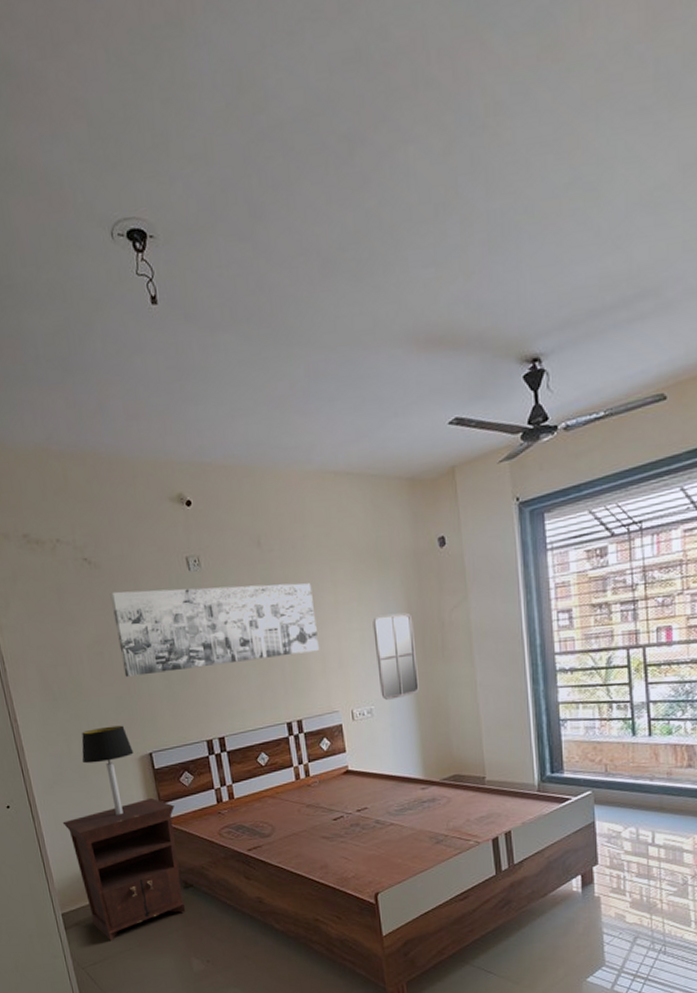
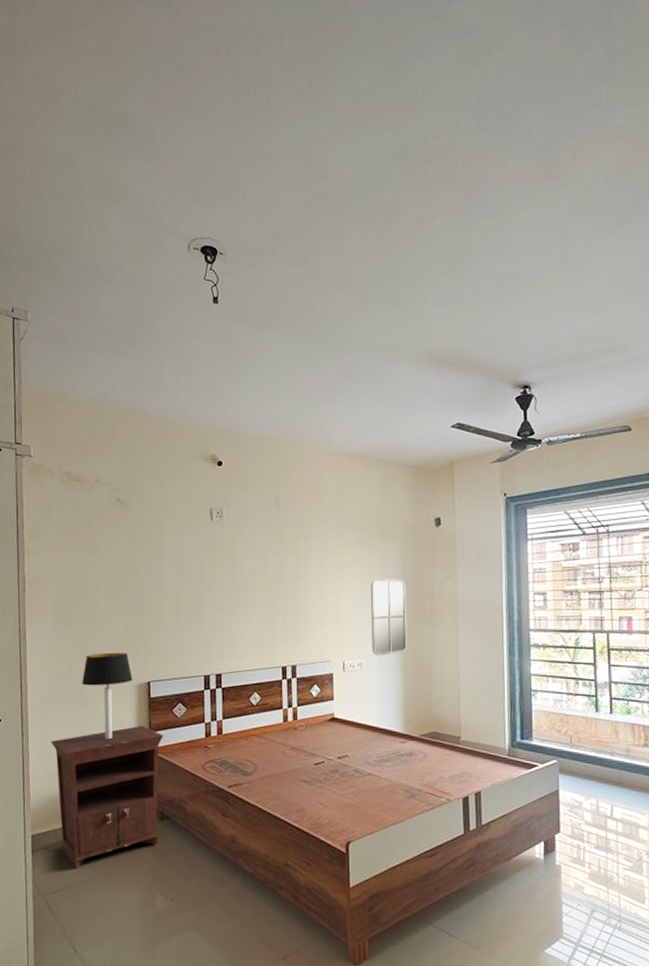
wall art: present [110,583,320,677] -> none [135,531,321,609]

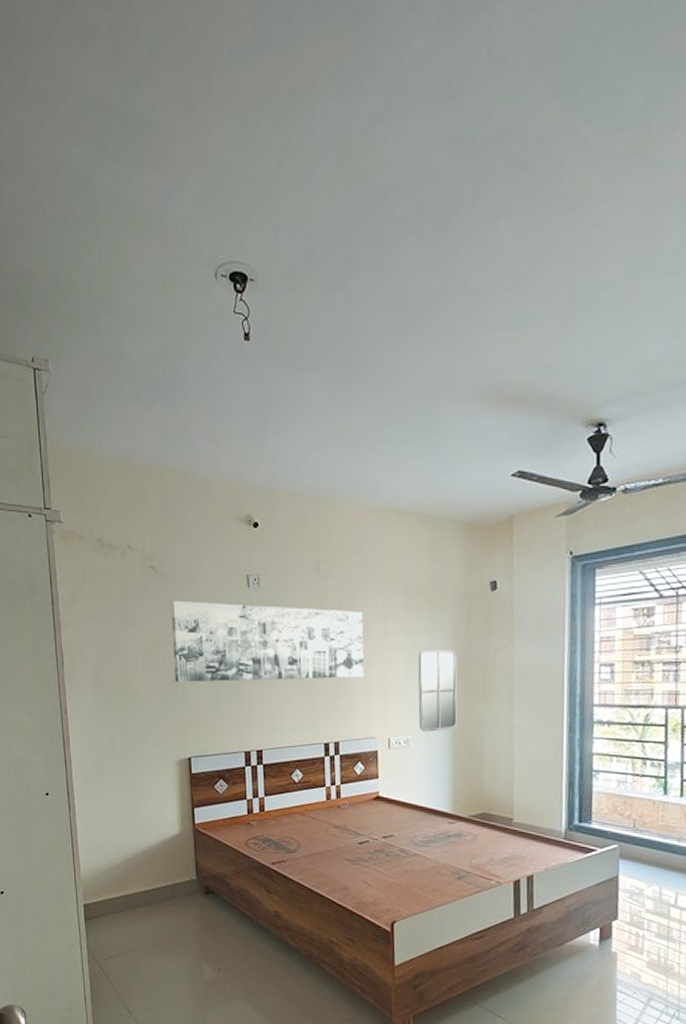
nightstand: present [50,725,163,869] -> none [96,801,206,938]
table lamp: present [81,652,133,740] -> none [123,727,174,815]
wall art: none [135,531,321,609] -> present [171,600,365,682]

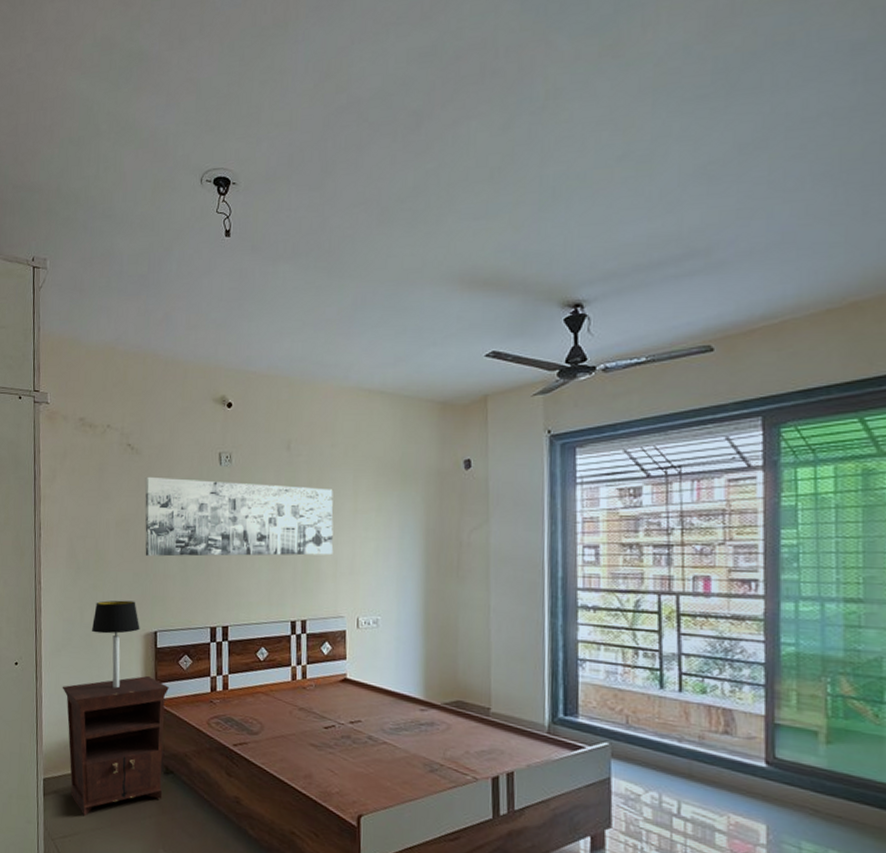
nightstand: none [96,801,206,938] -> present [62,675,169,817]
table lamp: none [123,727,174,815] -> present [91,600,140,689]
home mirror: present [418,649,458,733] -> none [388,527,431,614]

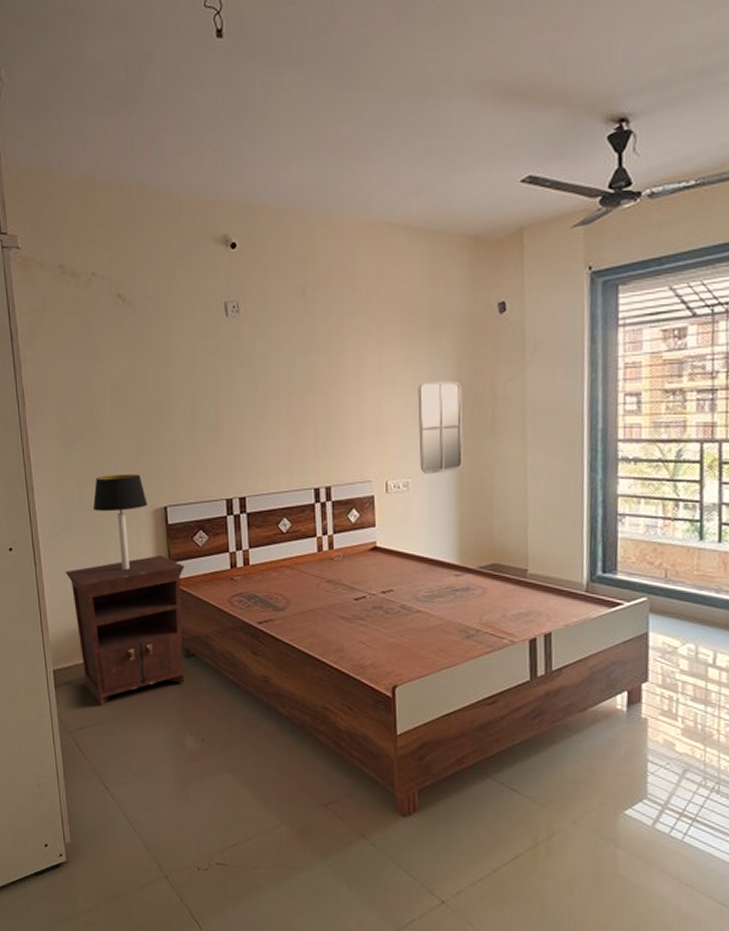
wall art: present [144,476,334,557] -> none [141,332,358,423]
home mirror: none [388,527,431,614] -> present [418,381,463,475]

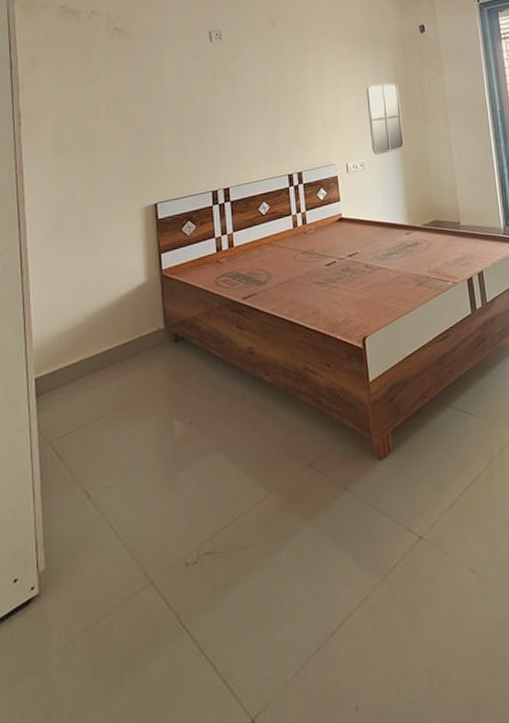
nightstand: present [65,554,185,706] -> none [53,247,173,408]
table lamp: present [92,474,148,570] -> none [84,177,139,267]

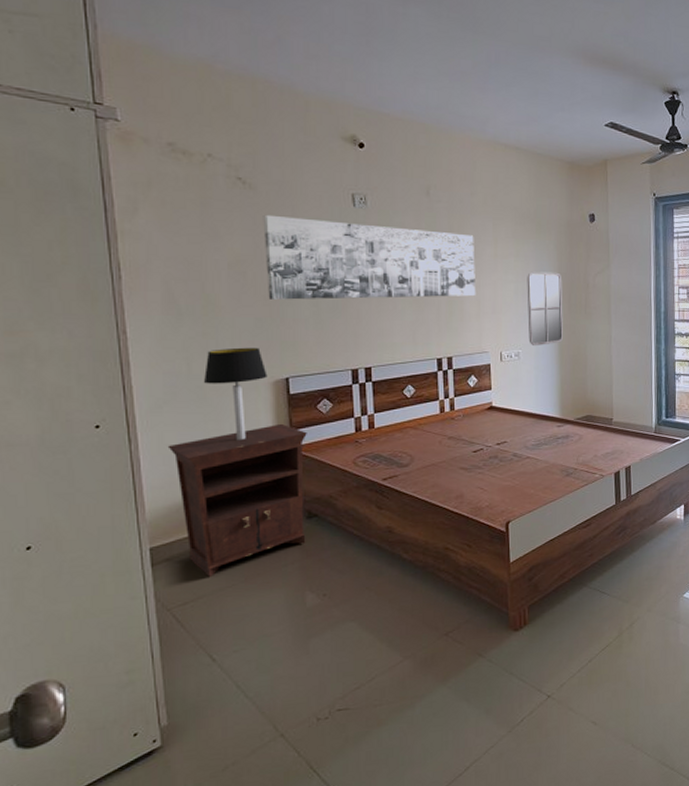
nightstand: none [53,247,173,408] -> present [167,423,307,578]
table lamp: none [84,177,139,267] -> present [203,347,268,441]
wall art: none [135,56,321,132] -> present [263,214,476,300]

